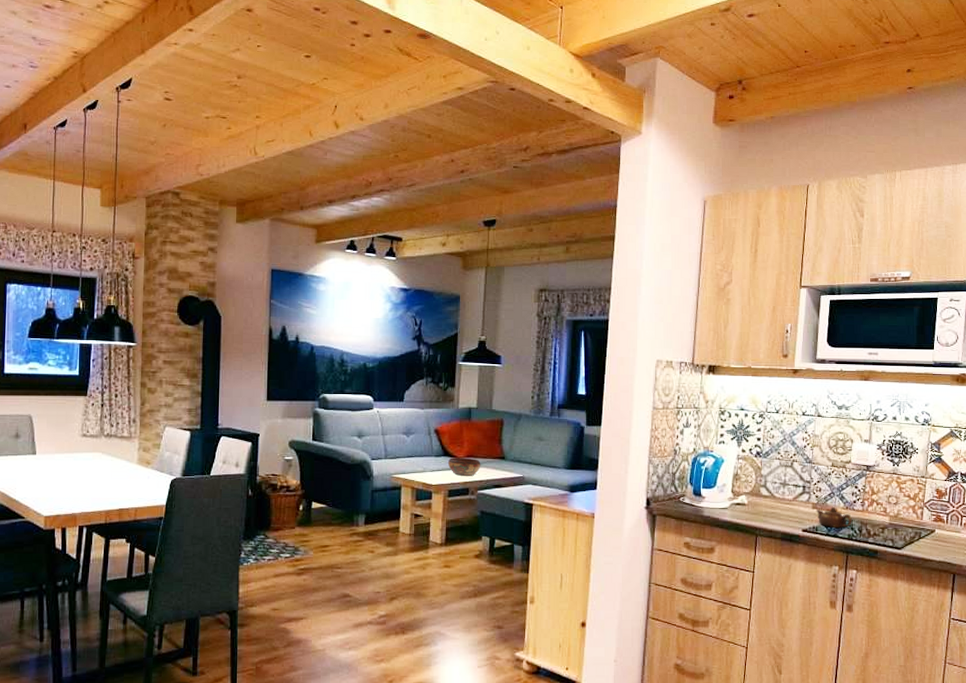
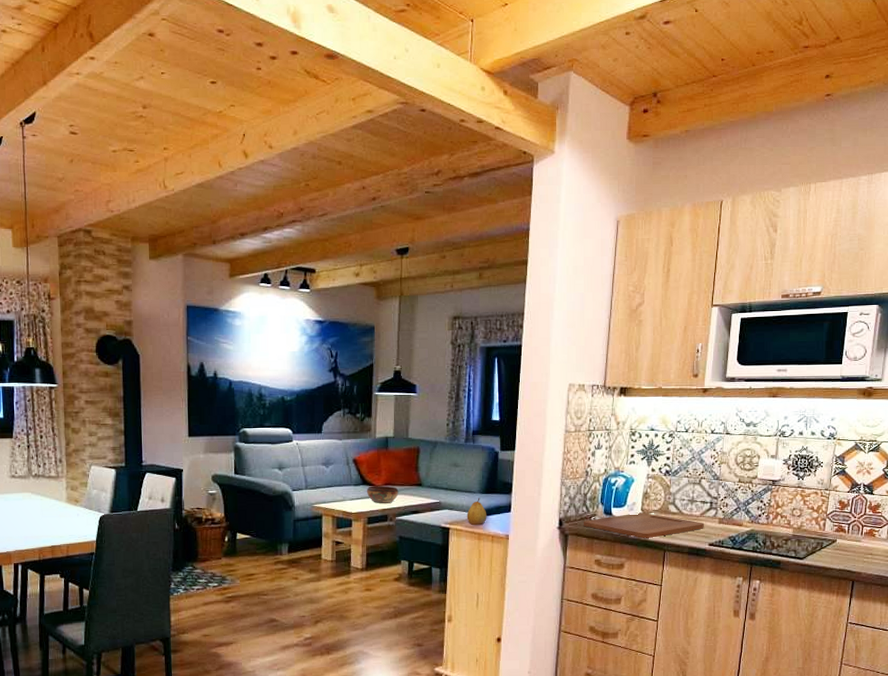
fruit: none [551,473,572,503] -> present [466,497,487,526]
cutting board: none [671,494,798,523] -> present [583,512,705,539]
teapot: present [815,506,853,529] -> none [722,520,758,542]

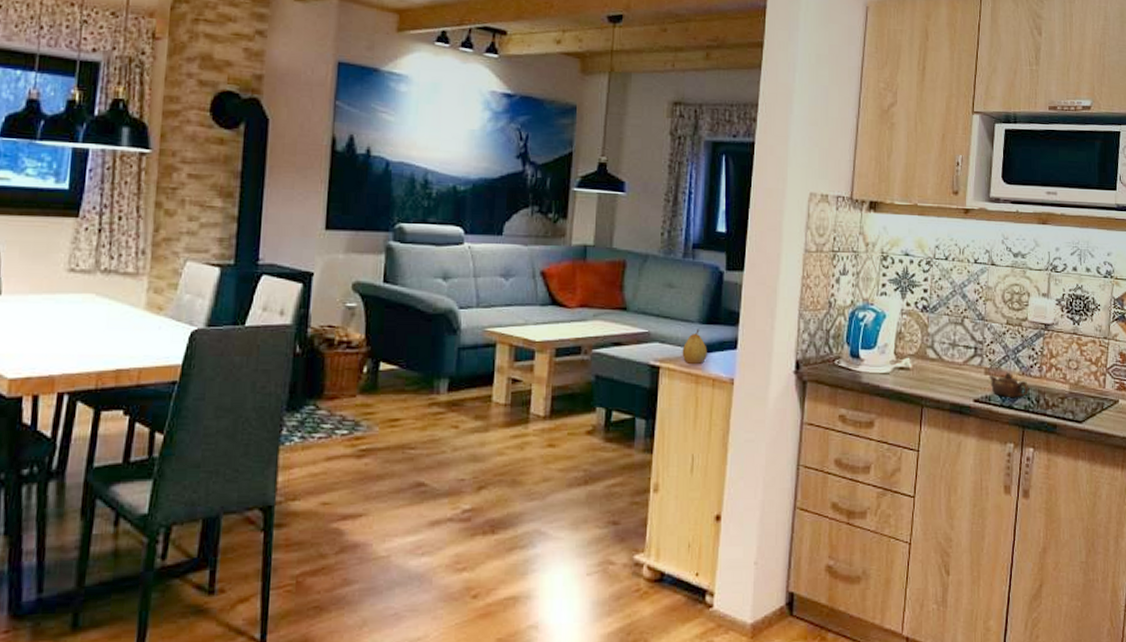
decorative bowl: present [367,485,399,504] -> none [556,307,597,332]
cutting board: present [583,512,705,539] -> none [824,356,969,391]
teapot: none [722,520,758,542] -> present [988,372,1030,399]

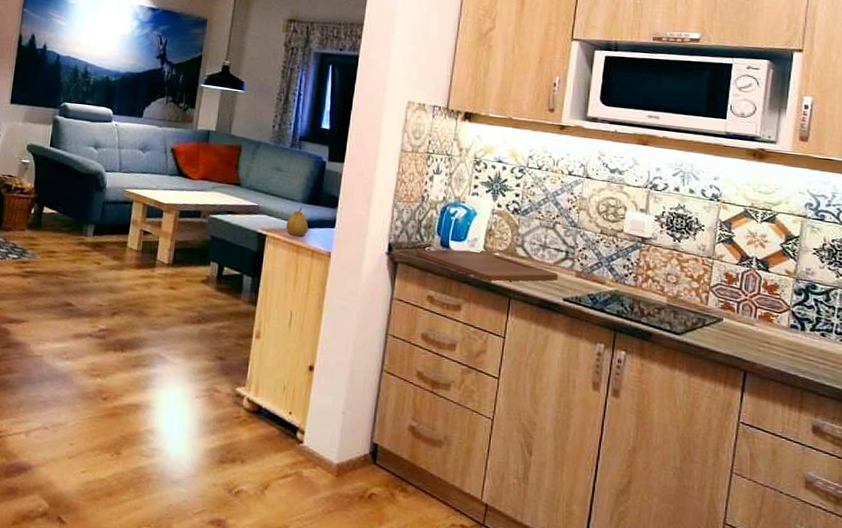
cutting board: none [824,356,969,391] -> present [415,249,559,282]
teapot: present [988,372,1030,399] -> none [579,277,623,303]

